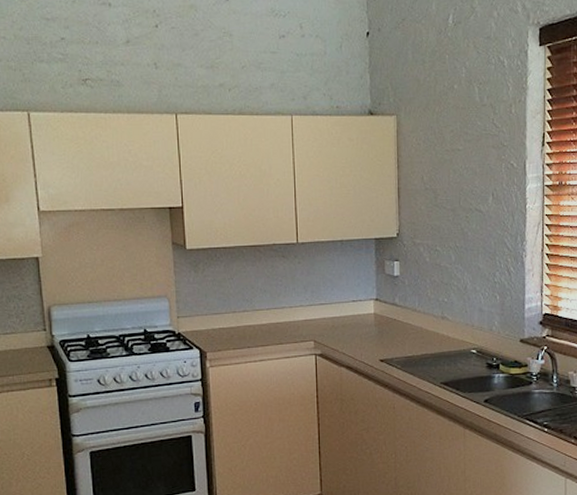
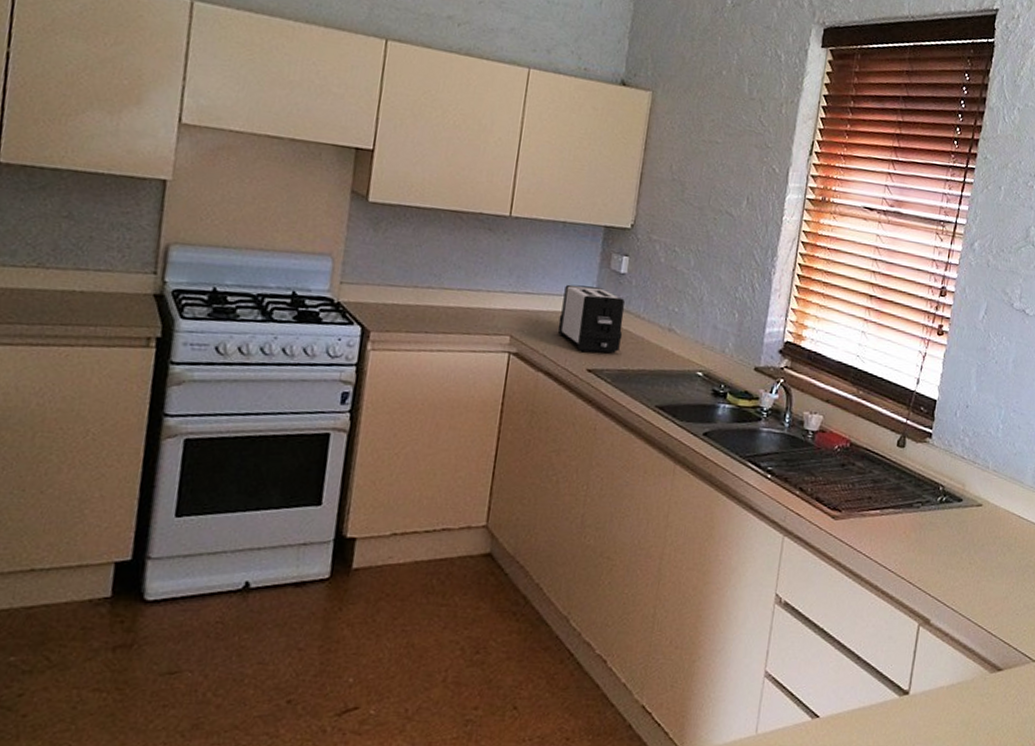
toaster: none [350,290,404,345] -> present [557,284,625,353]

